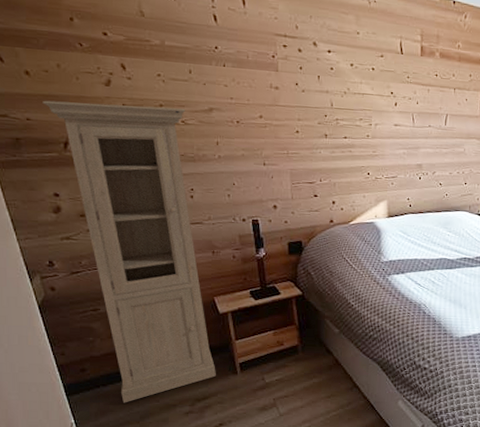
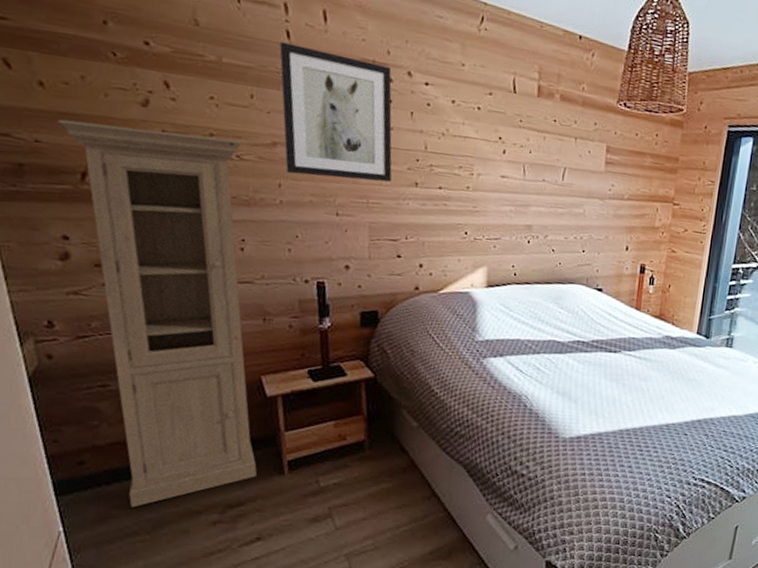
wall art: none [209,25,306,135] -> present [279,42,392,182]

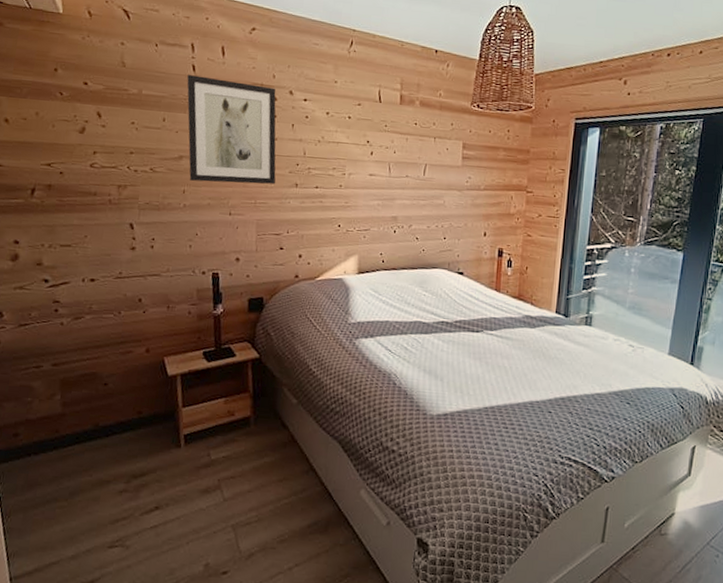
cabinet: present [58,119,257,508] -> none [17,147,158,476]

